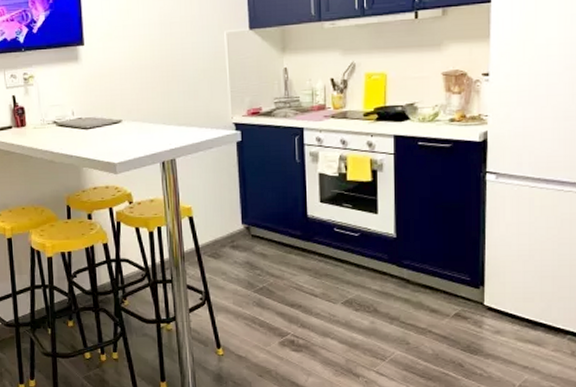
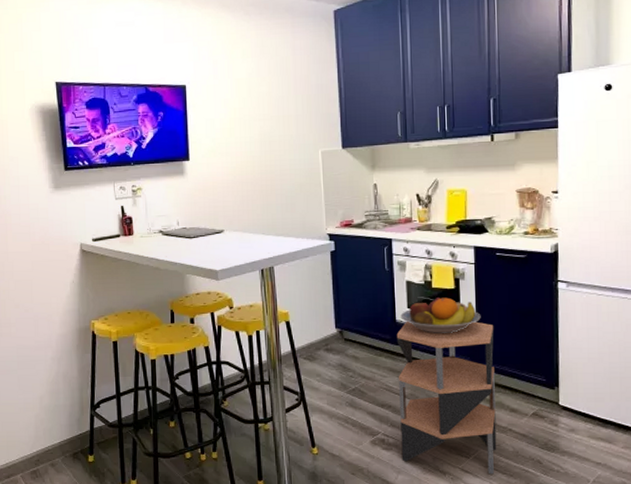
side table: none [307,216,415,378] -> present [396,321,497,475]
fruit bowl: none [312,190,400,230] -> present [401,297,481,335]

